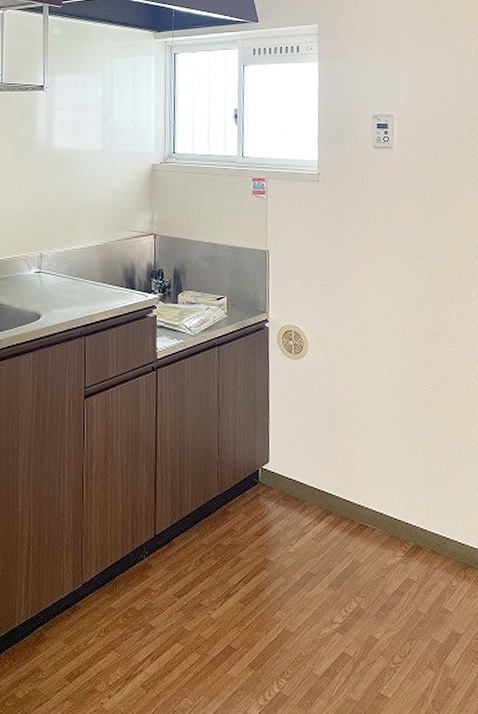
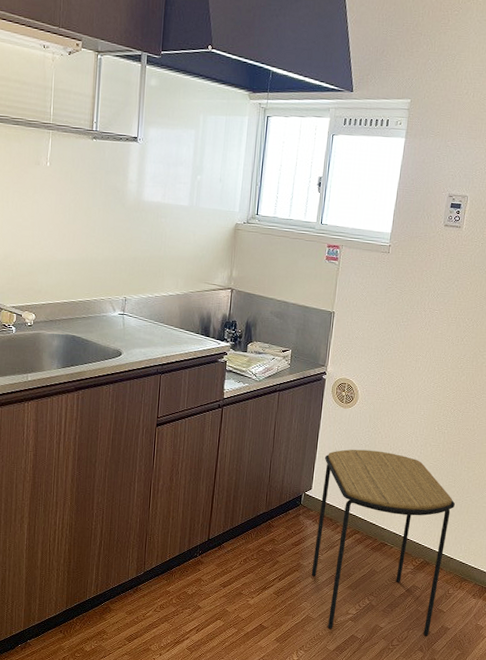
side table: none [279,408,440,647] -> present [311,449,455,636]

